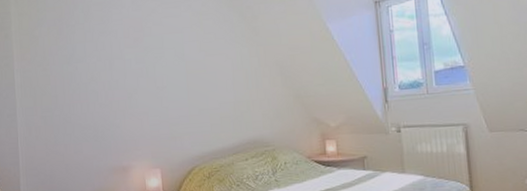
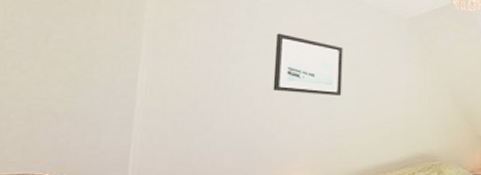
wall art: none [109,29,171,85] -> present [272,33,343,95]

